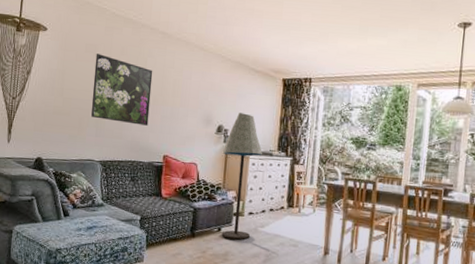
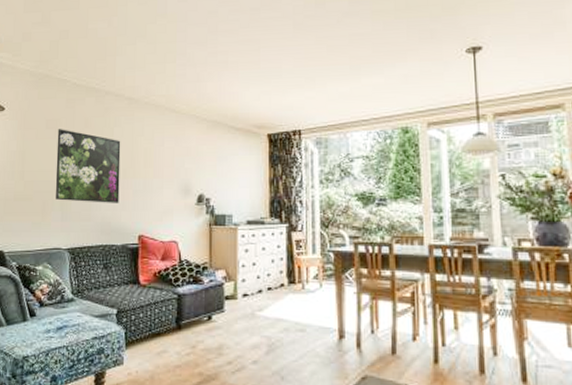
floor lamp: present [221,113,263,240] -> none [207,178,253,329]

